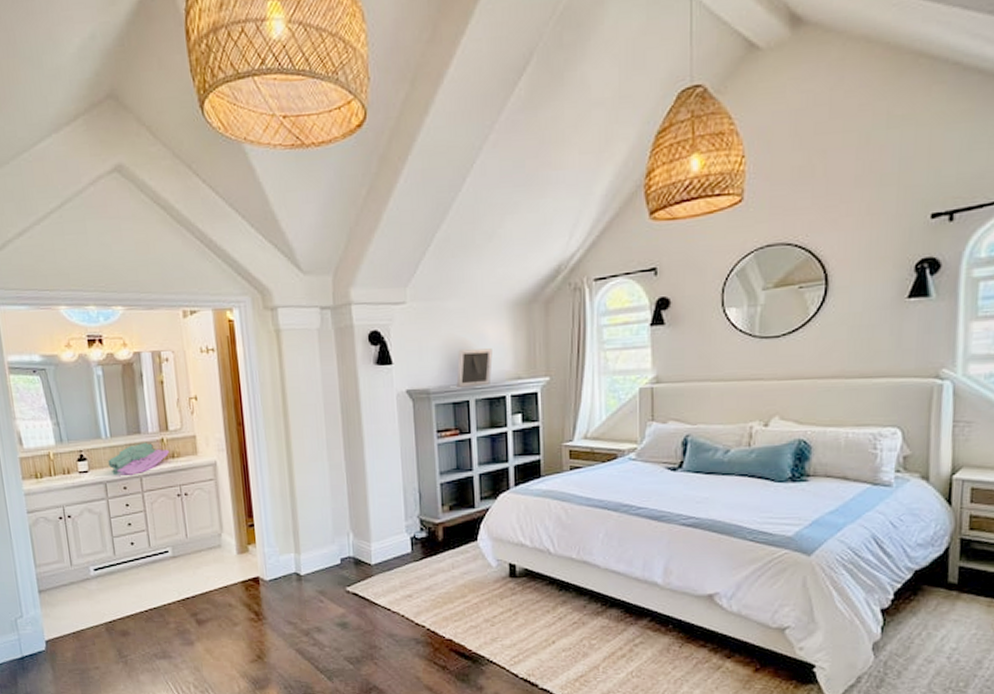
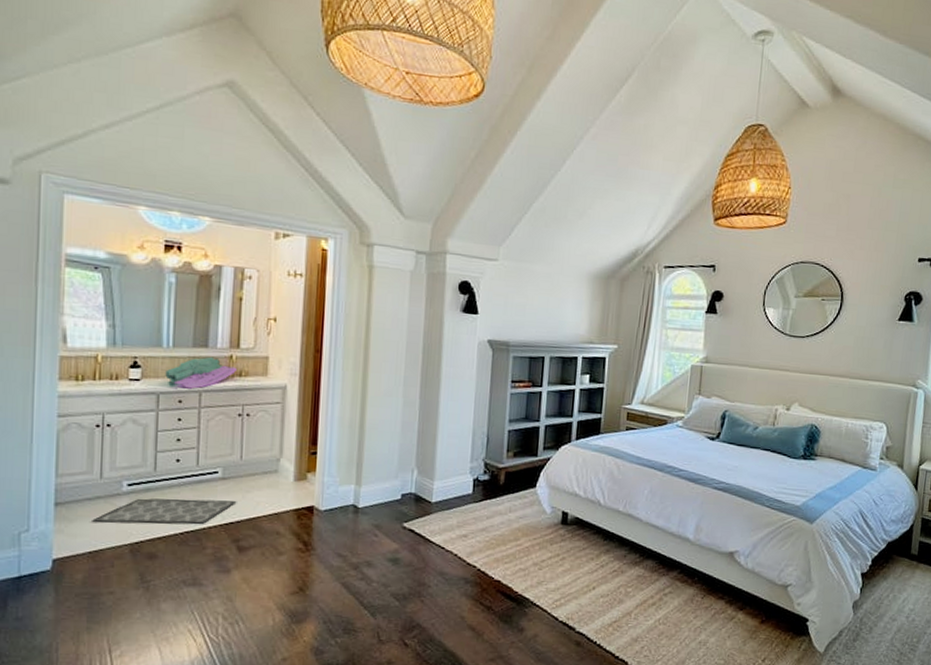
bath mat: none [70,578,189,605] -> present [92,498,237,524]
picture frame: present [456,348,493,389] -> none [534,309,571,346]

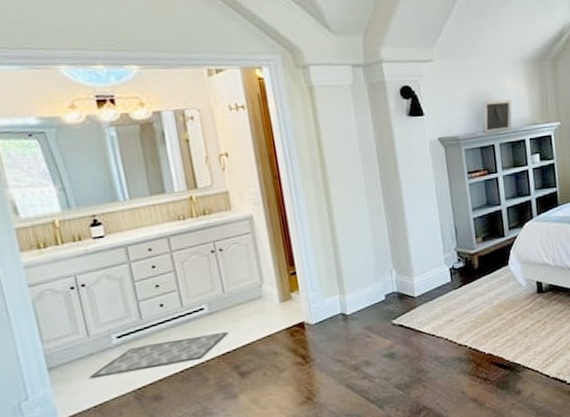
towel: present [165,356,238,390] -> none [128,201,201,238]
picture frame: none [534,309,571,346] -> present [482,99,512,135]

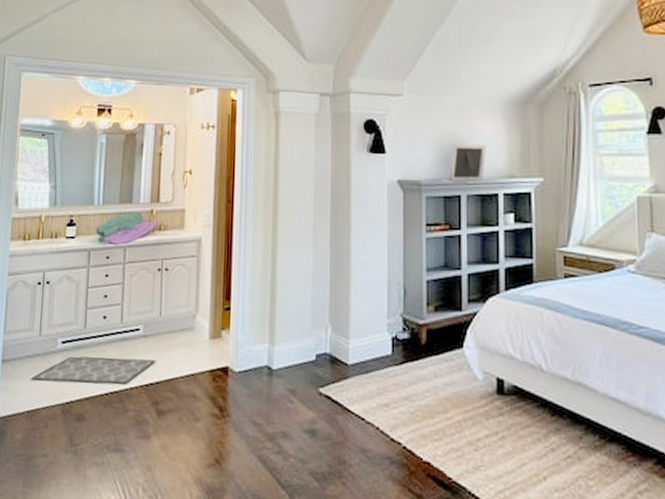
towel: none [128,201,201,238] -> present [96,212,158,246]

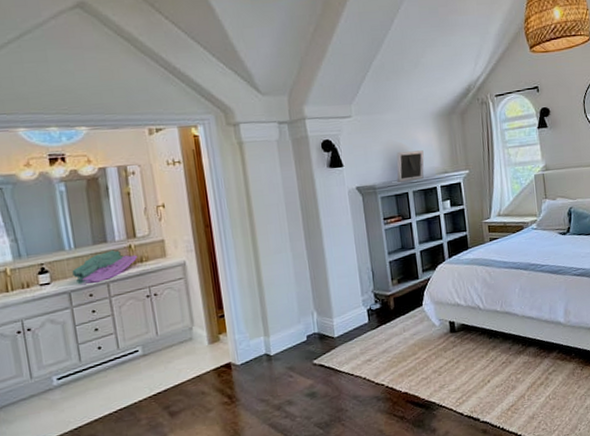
bath mat: present [31,356,156,384] -> none [30,373,161,419]

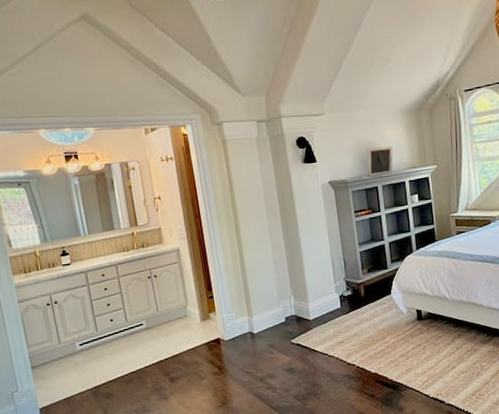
towel: present [72,249,138,285] -> none [87,236,140,266]

